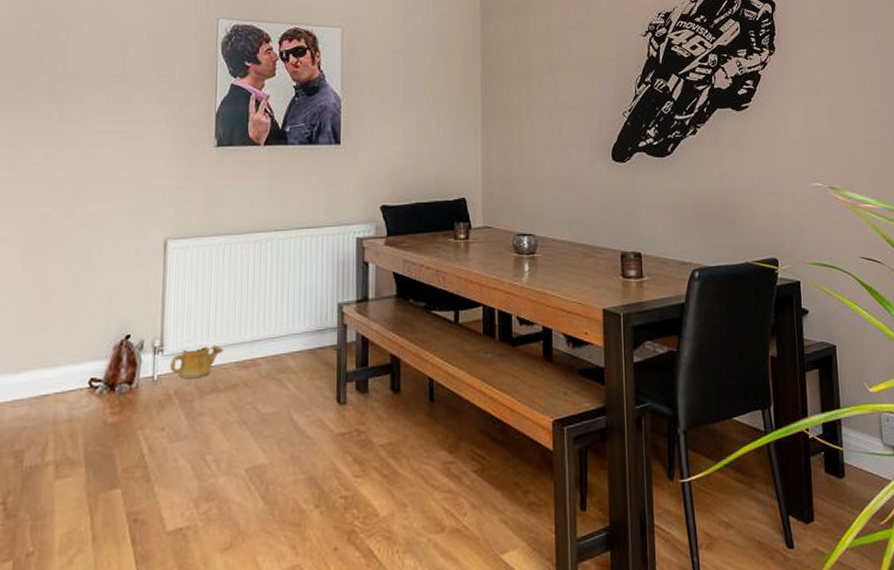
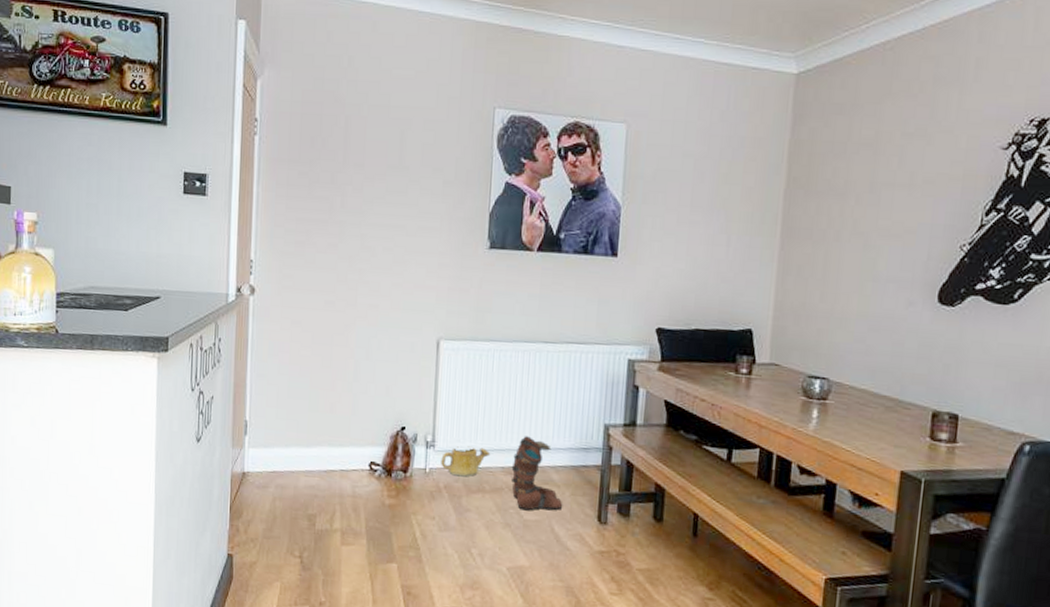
boots: none [246,326,301,404] -> present [511,436,563,511]

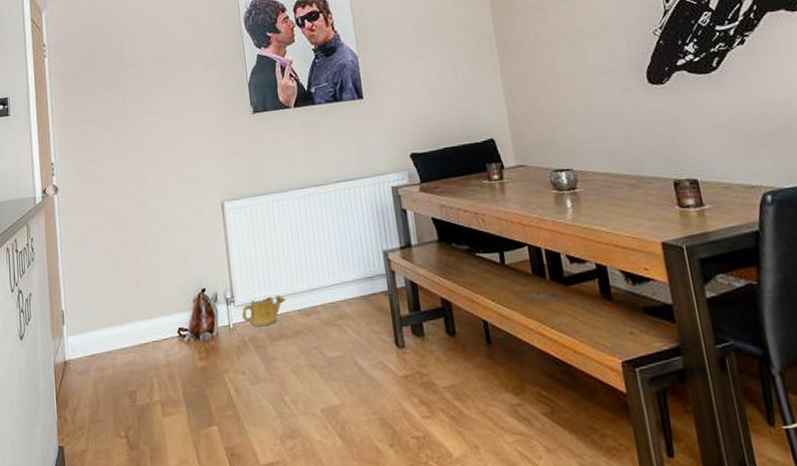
boots: present [511,436,563,511] -> none [307,275,361,349]

